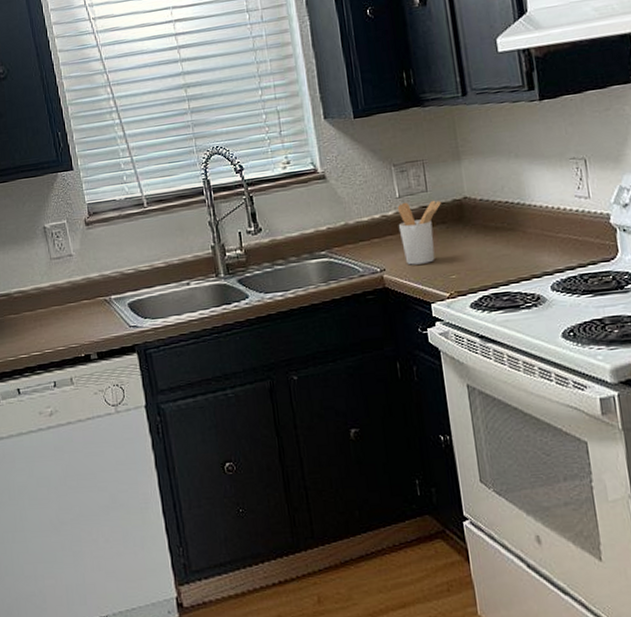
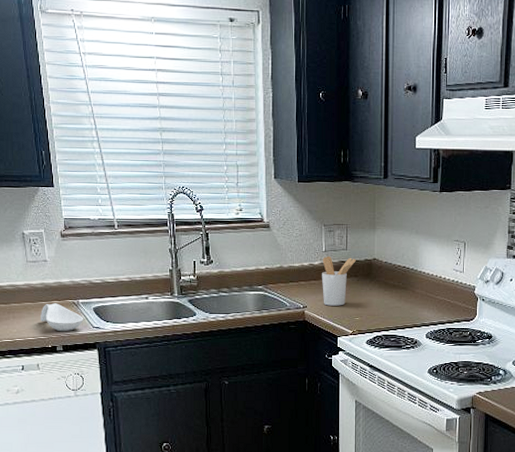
spoon rest: none [70,303,119,337] -> present [41,303,84,332]

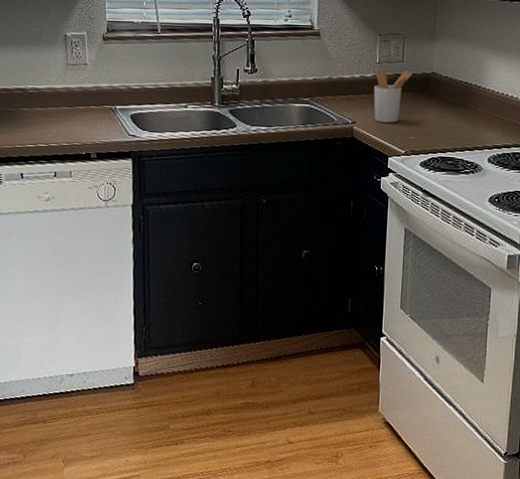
spoon rest: present [41,303,84,332] -> none [76,108,120,139]

